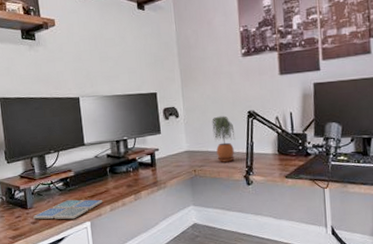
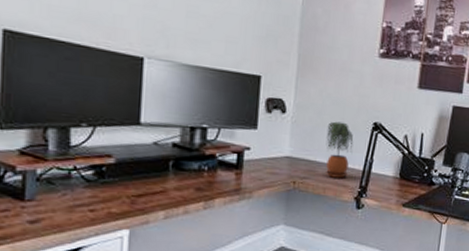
drink coaster: present [33,199,102,220] -> none [32,196,154,224]

